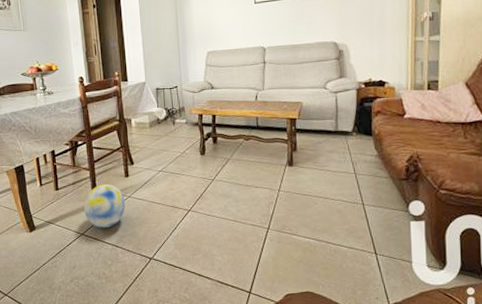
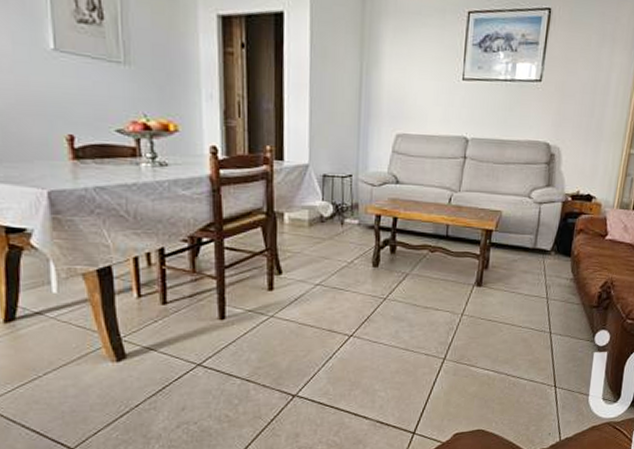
ball: present [84,183,126,229] -> none [205,297,266,357]

